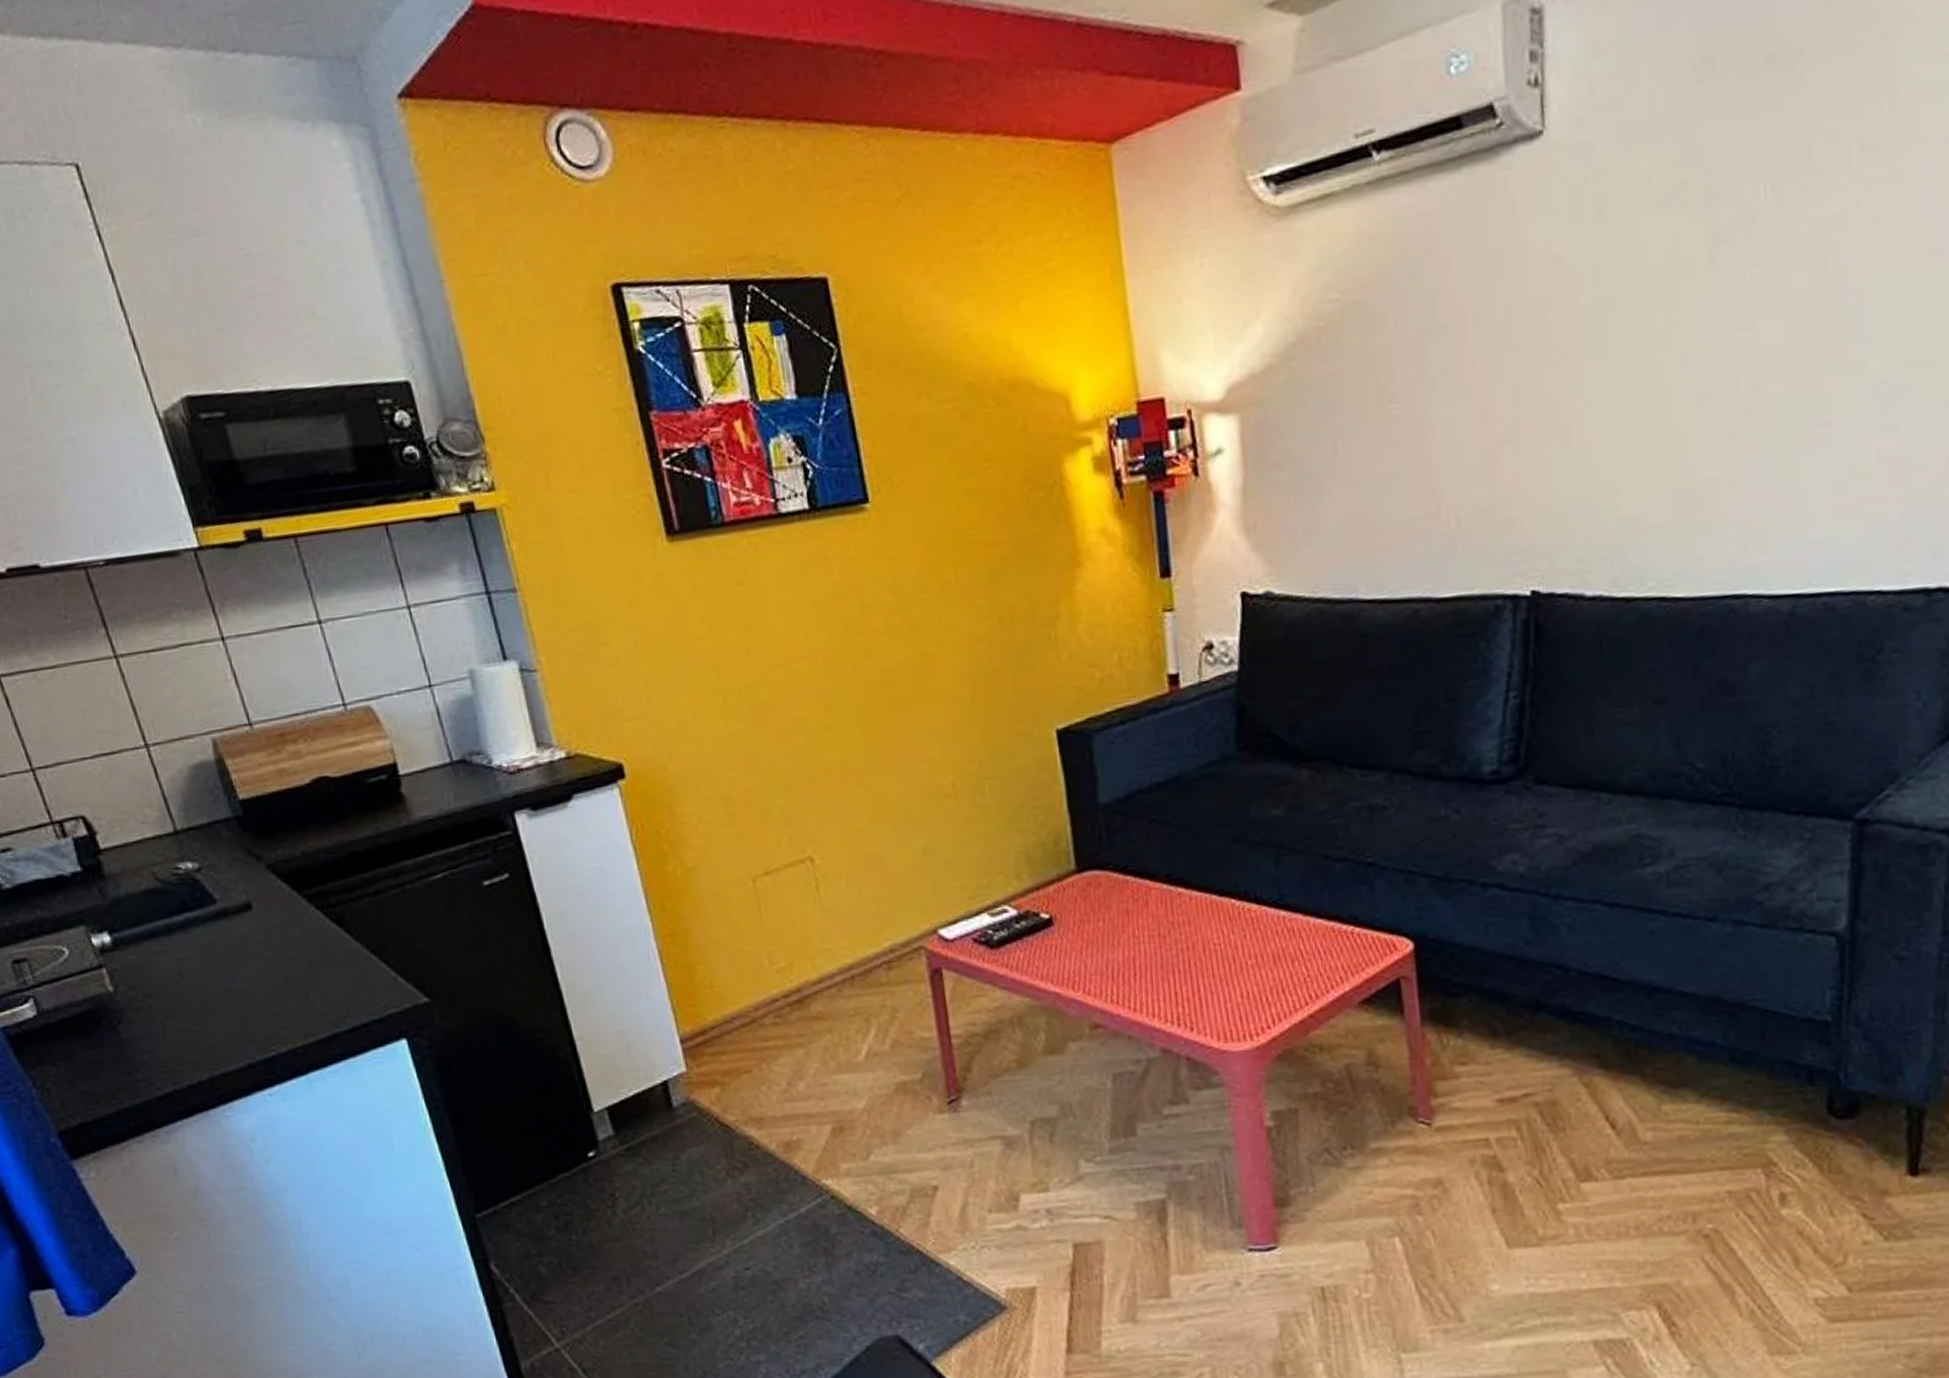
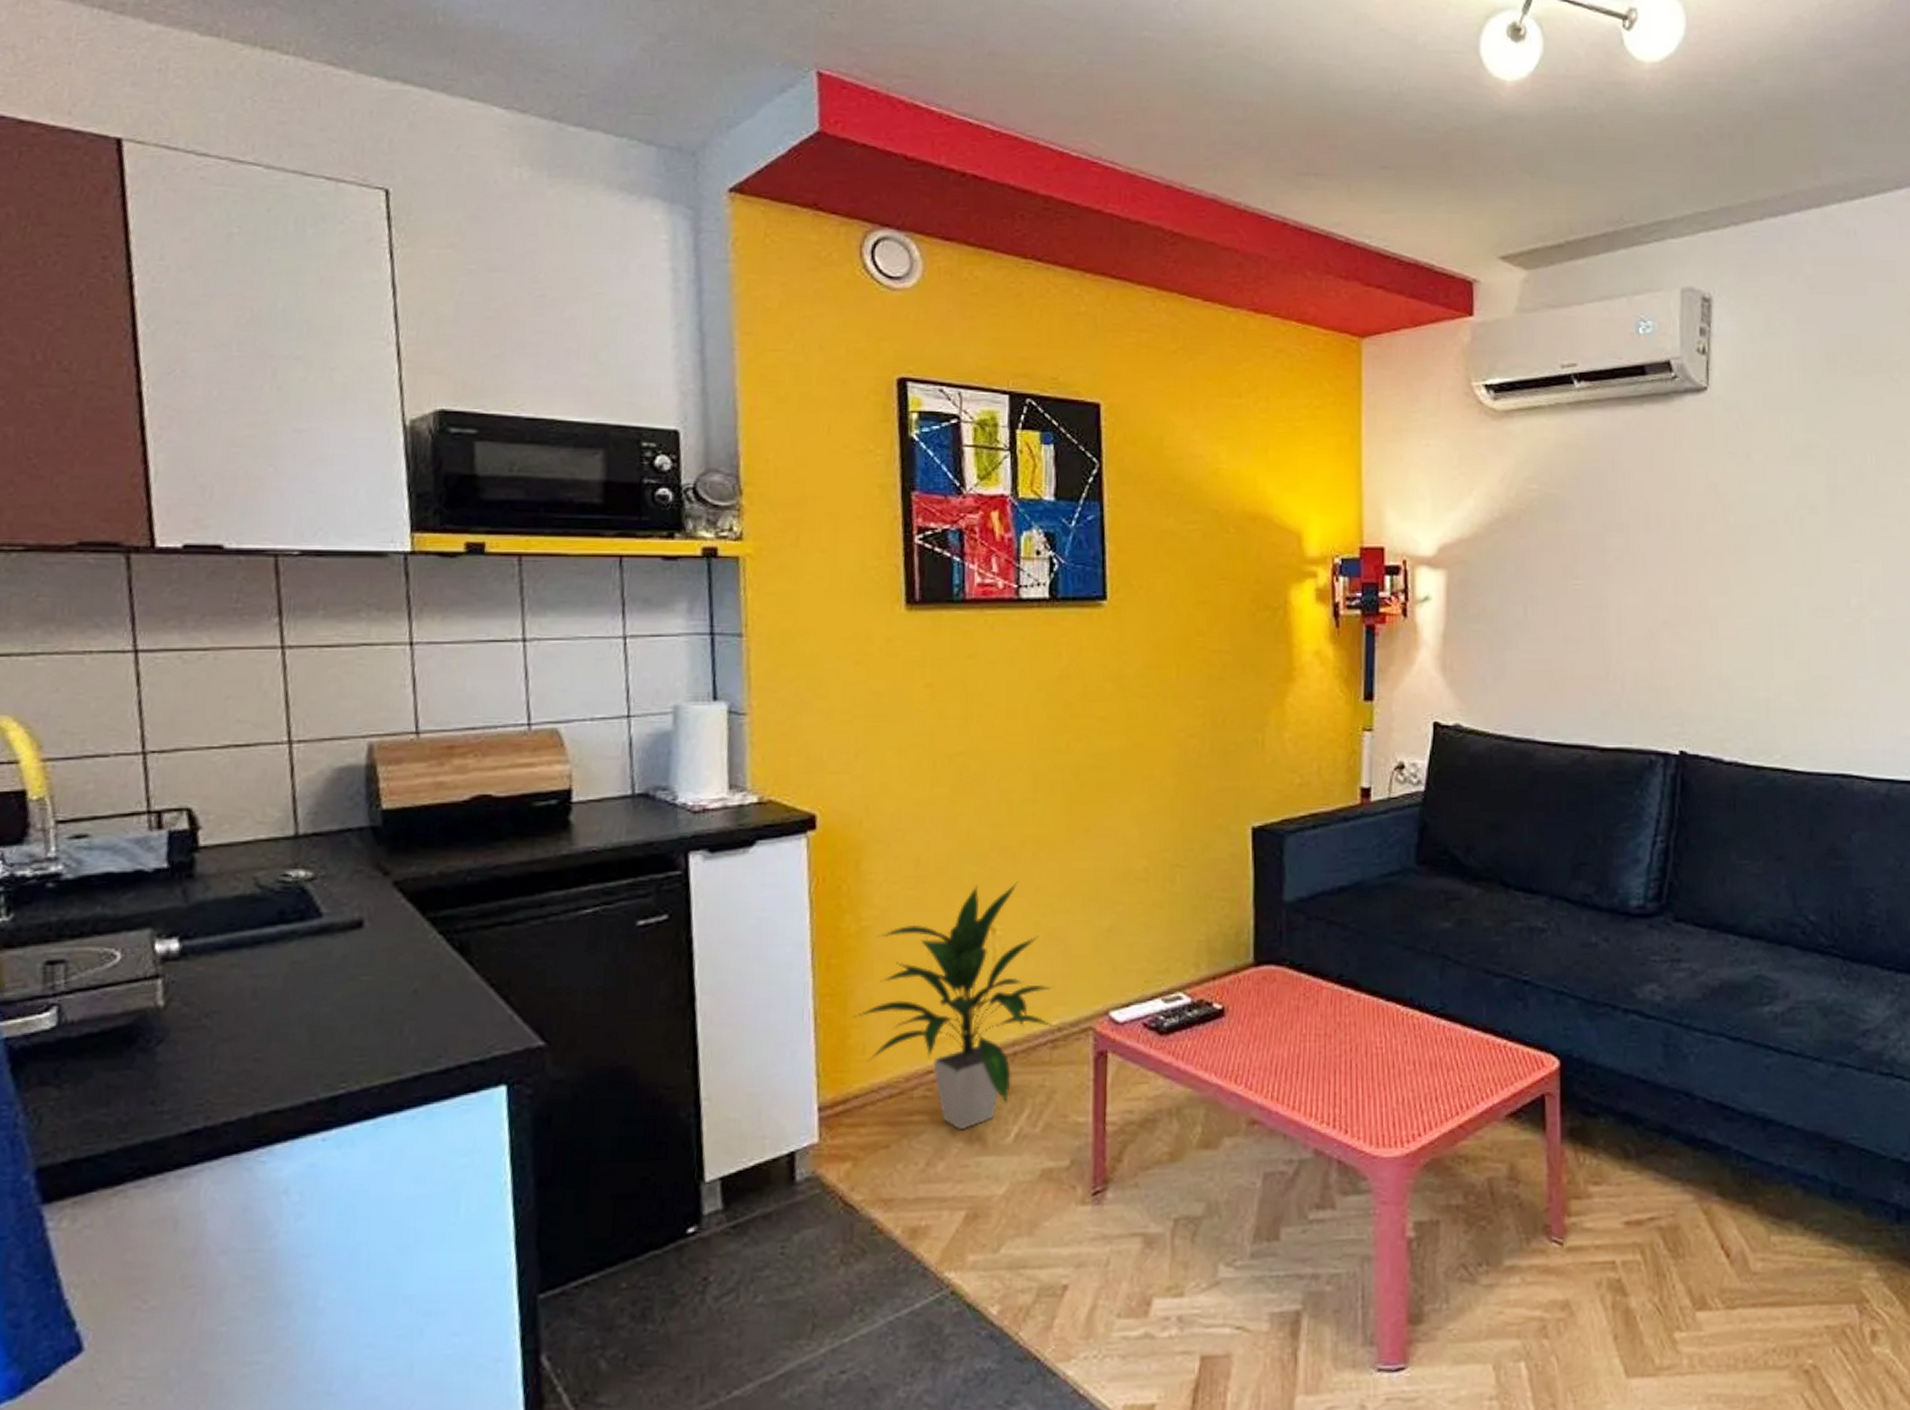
indoor plant: none [695,810,887,1051] -> present [853,882,1055,1129]

